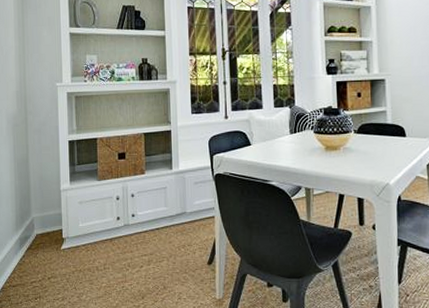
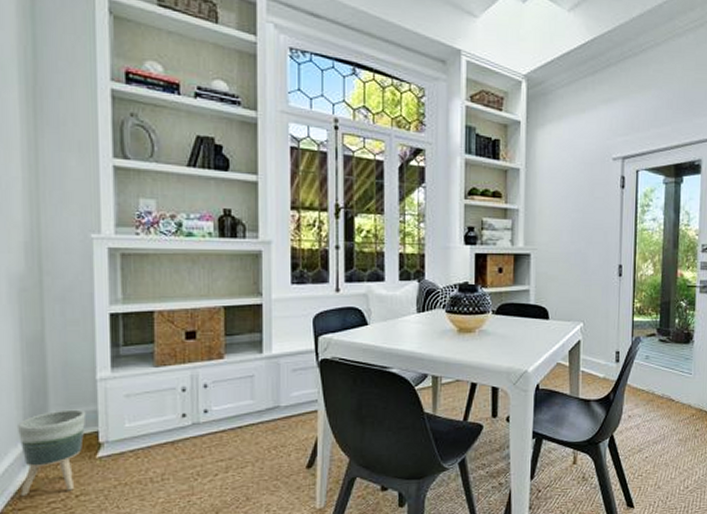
planter: none [12,212,55,277] -> present [16,409,87,497]

